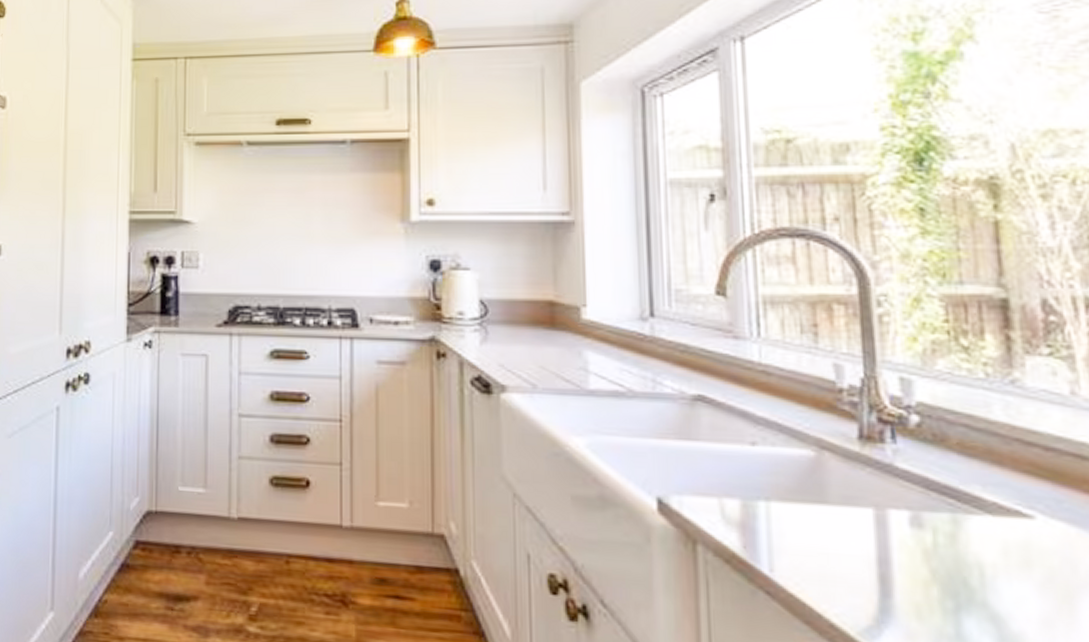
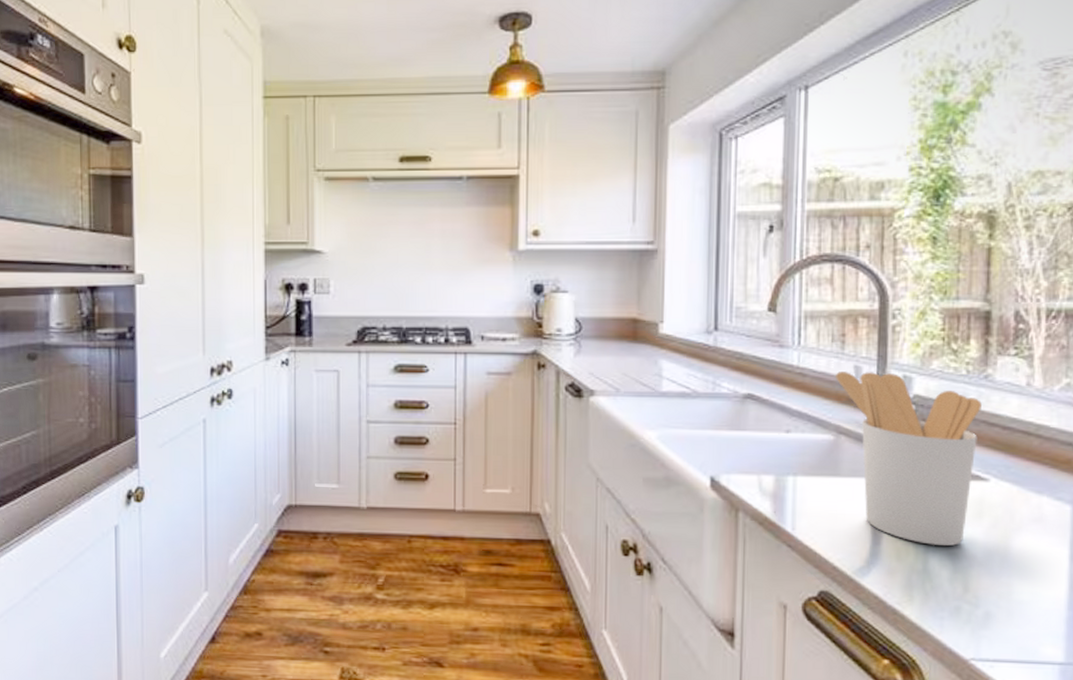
utensil holder: none [810,370,1012,604] -> present [836,372,982,546]

